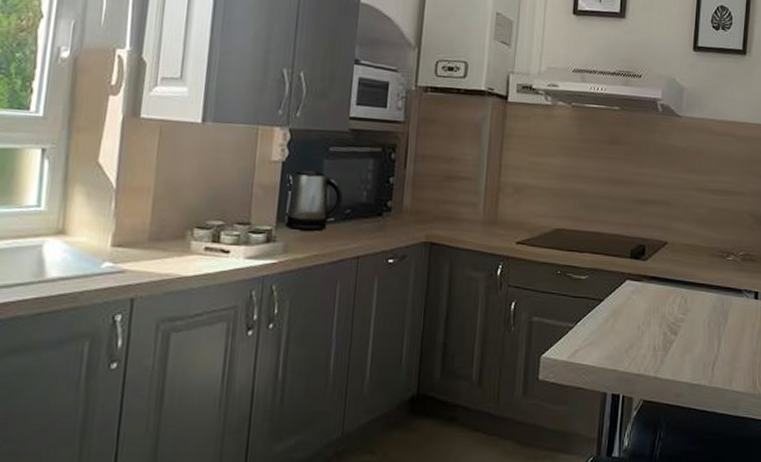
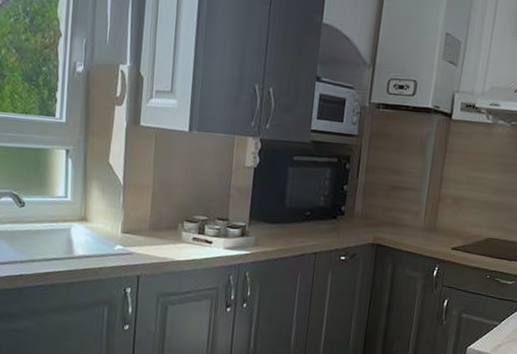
kettle: present [285,170,343,231] -> none [256,176,304,229]

